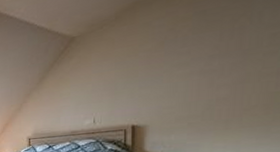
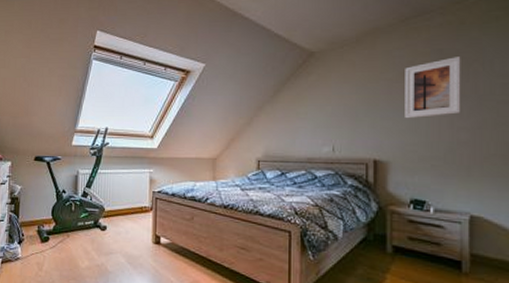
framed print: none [163,14,226,85] -> present [405,57,461,119]

